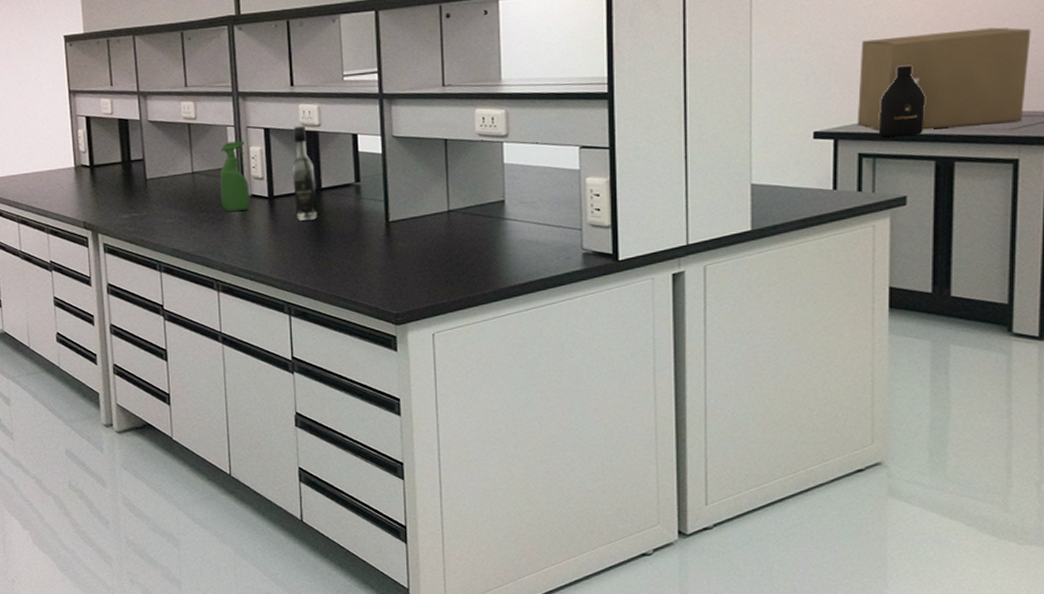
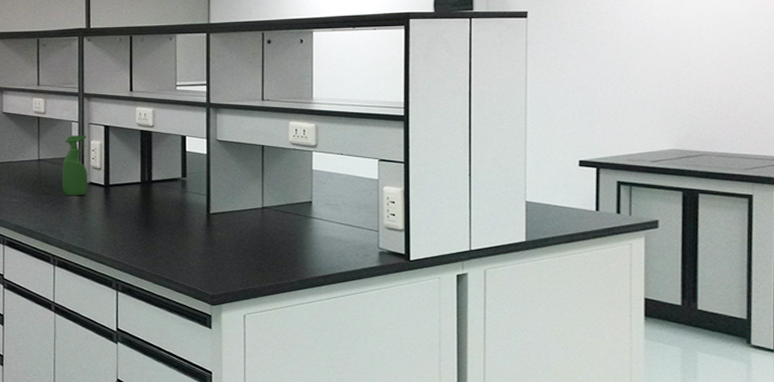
bottle: present [292,125,318,221] -> none [127,125,147,208]
box: present [857,27,1031,132] -> none [615,84,760,165]
bottle: present [878,66,925,138] -> none [634,111,673,170]

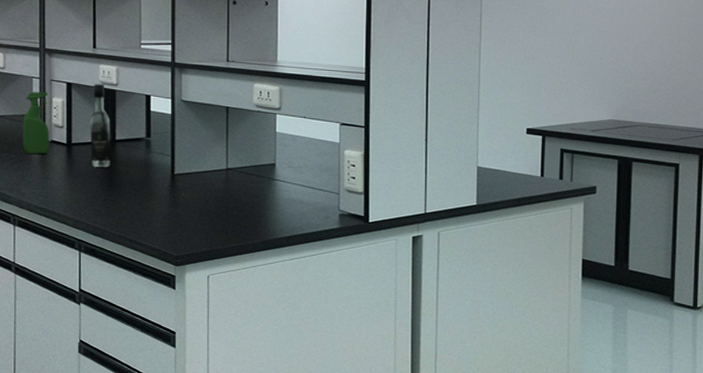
bottle: none [127,125,147,208] -> present [90,83,111,167]

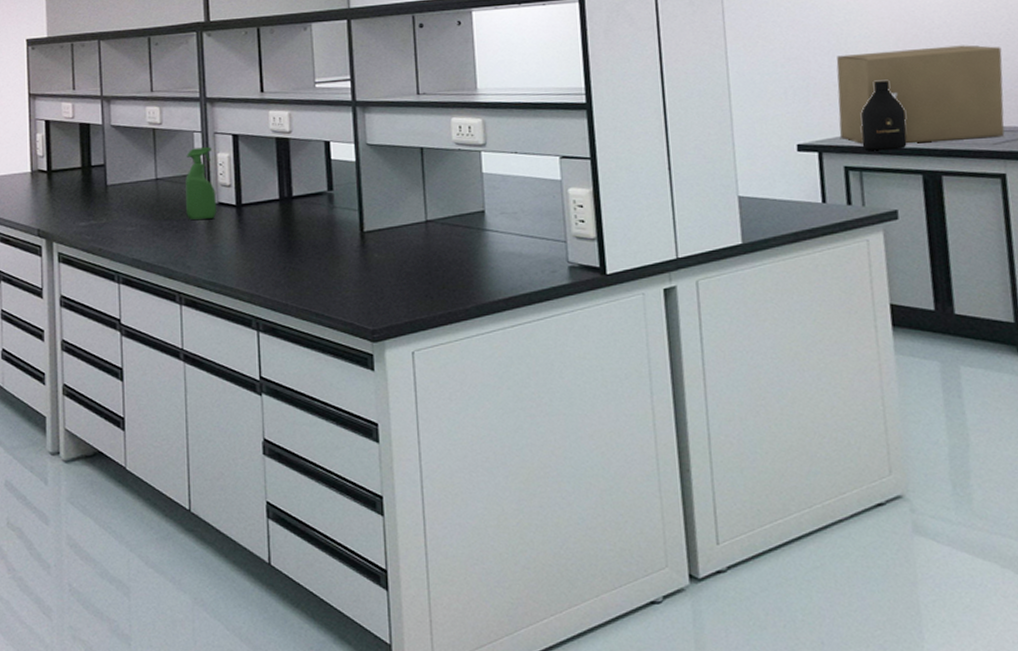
bottle: present [90,83,111,167] -> none [261,132,288,230]
box: none [560,58,688,135] -> present [836,45,1005,145]
bottle: none [576,83,611,139] -> present [860,81,907,151]

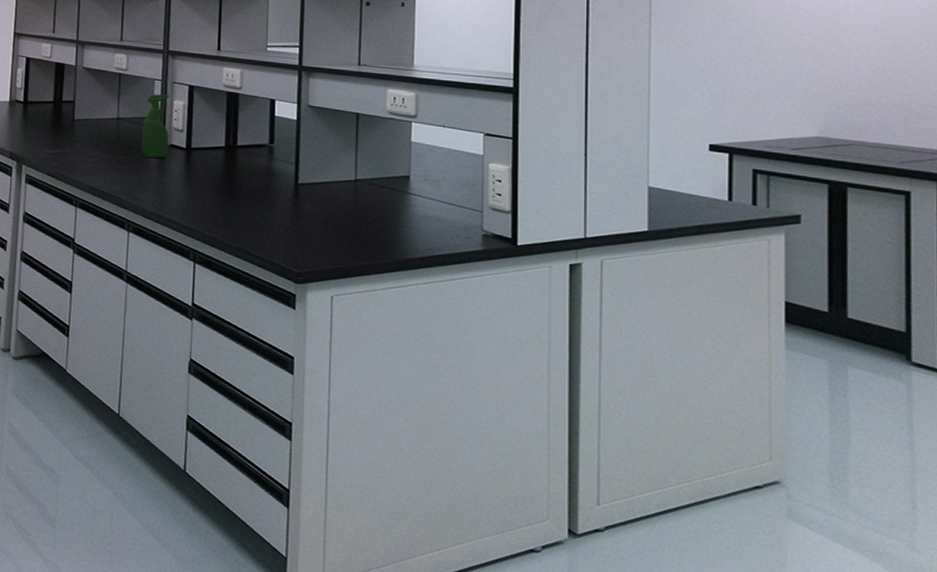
box: present [836,45,1005,145] -> none [751,66,917,157]
bottle: present [860,81,907,151] -> none [772,93,817,159]

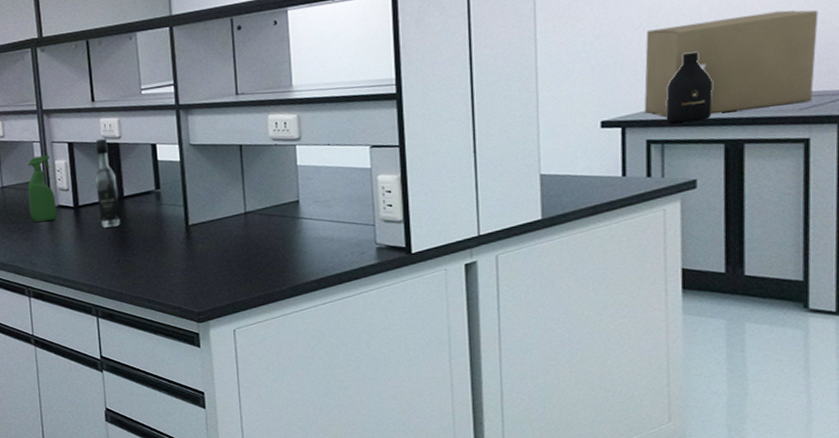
bottle: none [210,86,232,174] -> present [95,138,121,228]
box: none [751,66,917,157] -> present [644,10,819,118]
bottle: none [772,93,817,159] -> present [666,52,713,124]

